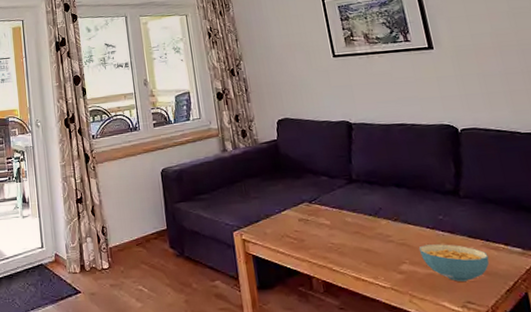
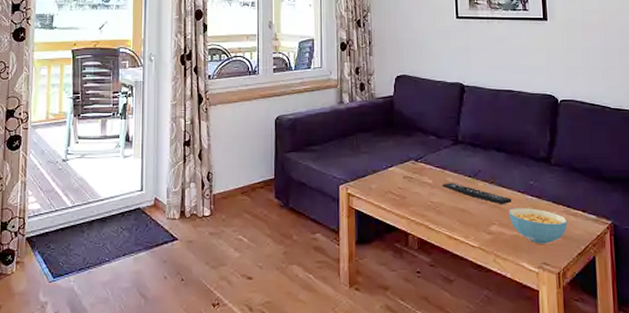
remote control: none [341,222,422,243] -> present [442,183,512,205]

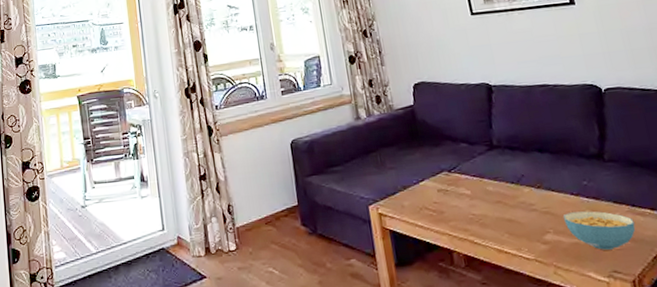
remote control: present [442,183,512,205] -> none [482,191,566,211]

